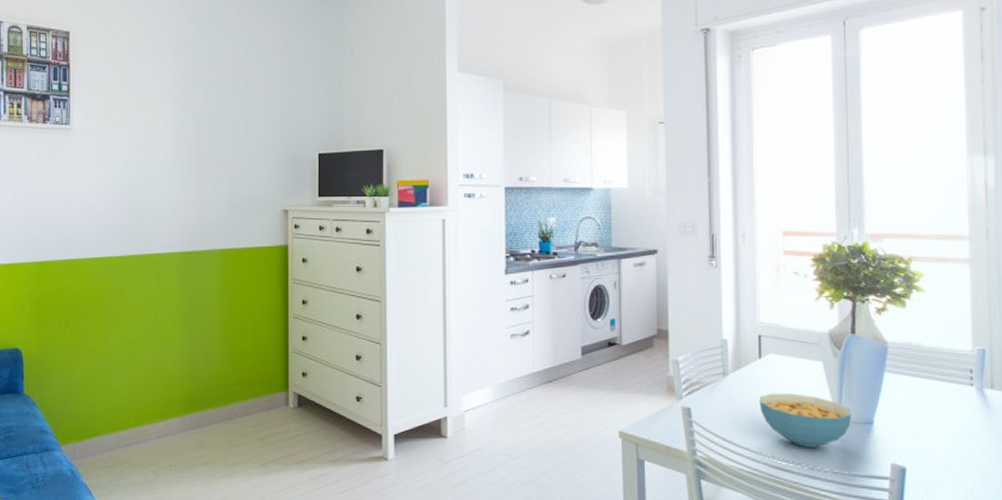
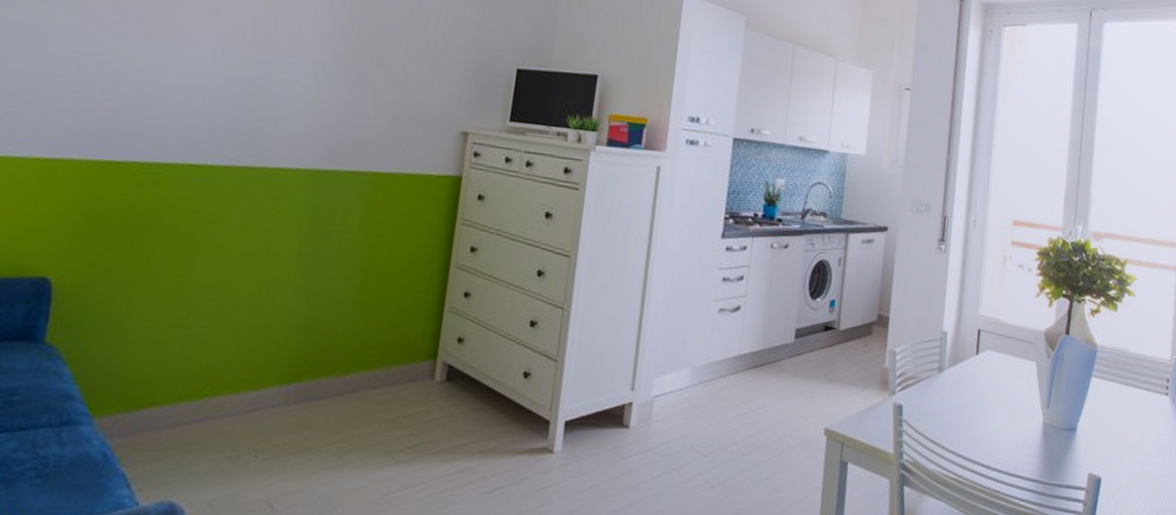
cereal bowl: present [759,393,852,447] -> none [971,393,1058,454]

